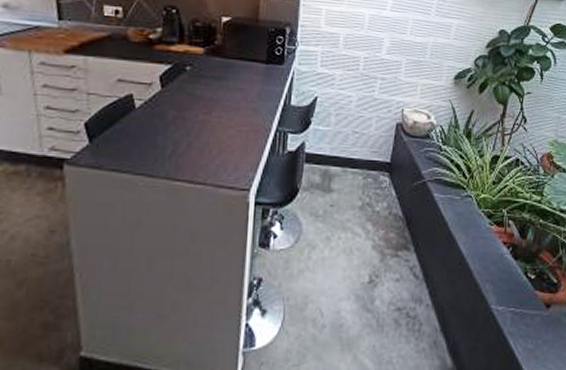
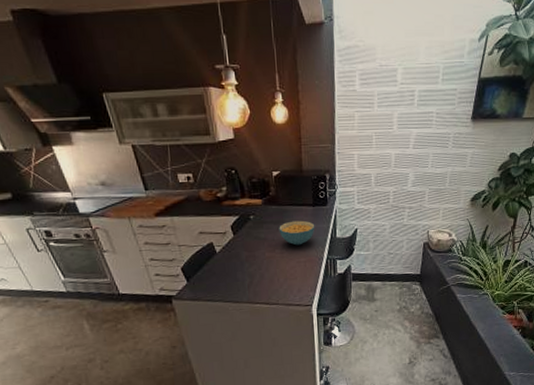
cereal bowl: none [220,78,266,110] -> present [279,220,315,246]

